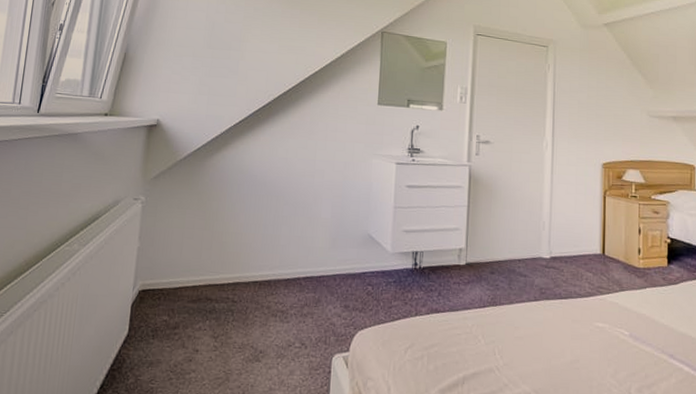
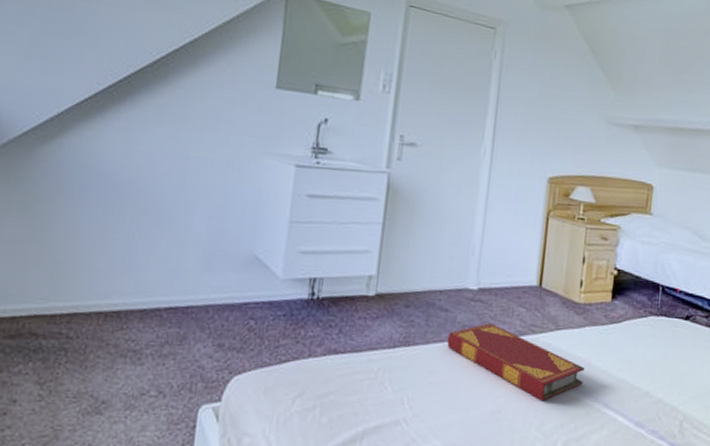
hardback book: none [527,286,649,353] -> present [447,323,585,401]

